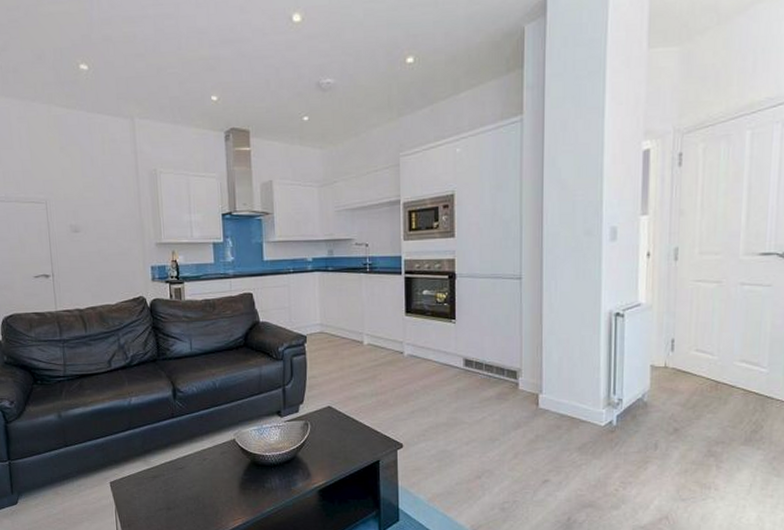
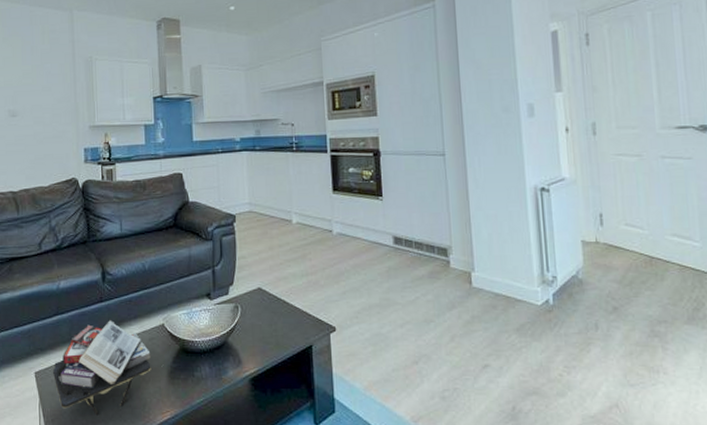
magazine: none [127,434,223,521] -> present [52,319,151,416]

